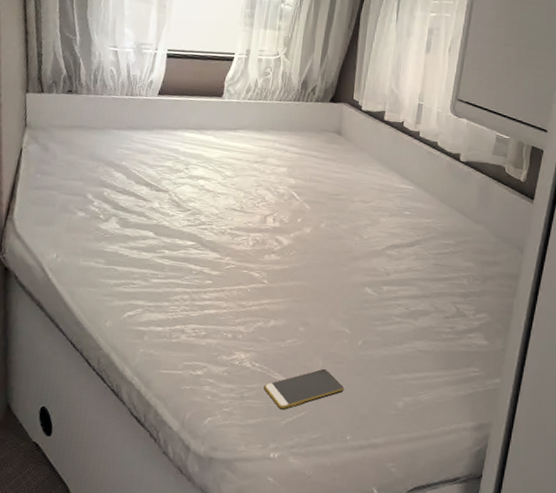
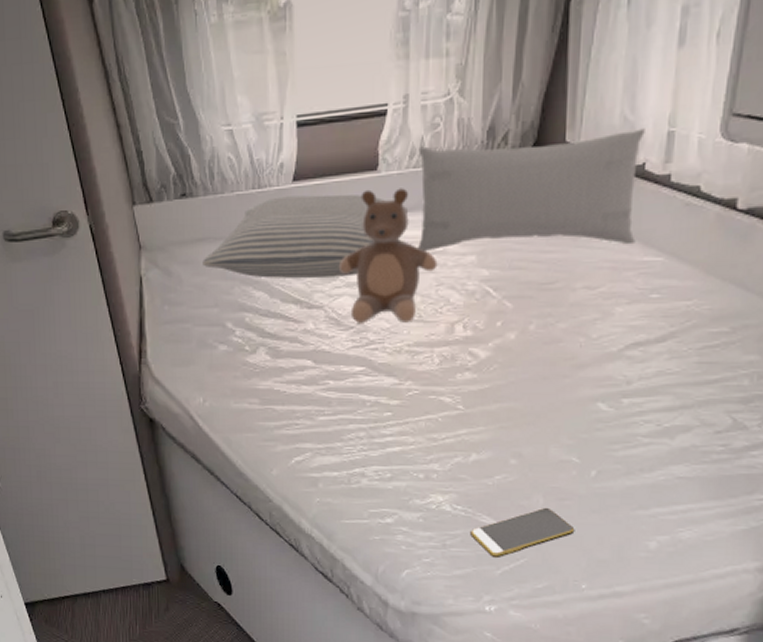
pillow: none [76,104,241,171] -> present [203,194,407,278]
teddy bear: none [185,109,259,212] -> present [340,188,438,323]
pillow: none [246,86,404,174] -> present [418,128,645,252]

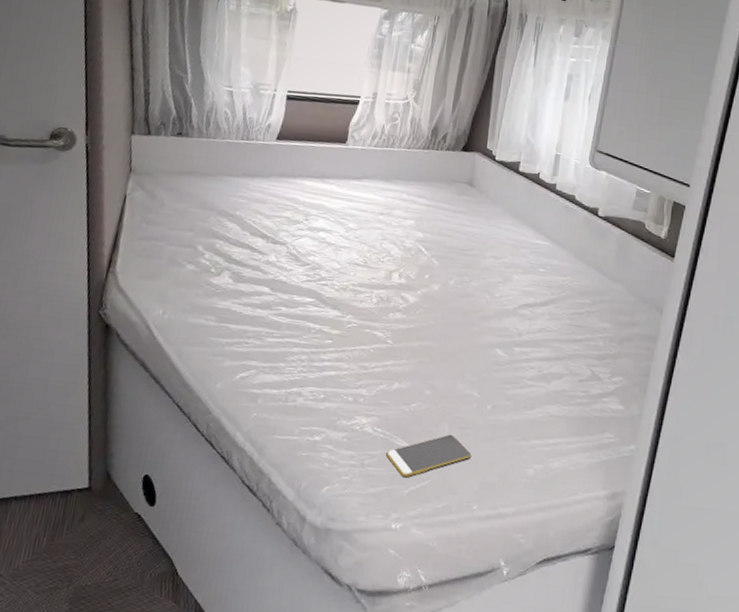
pillow: present [203,194,407,278] -> none [186,149,366,222]
teddy bear: present [340,188,438,323] -> none [304,156,385,266]
pillow: present [418,128,645,252] -> none [371,132,541,229]

